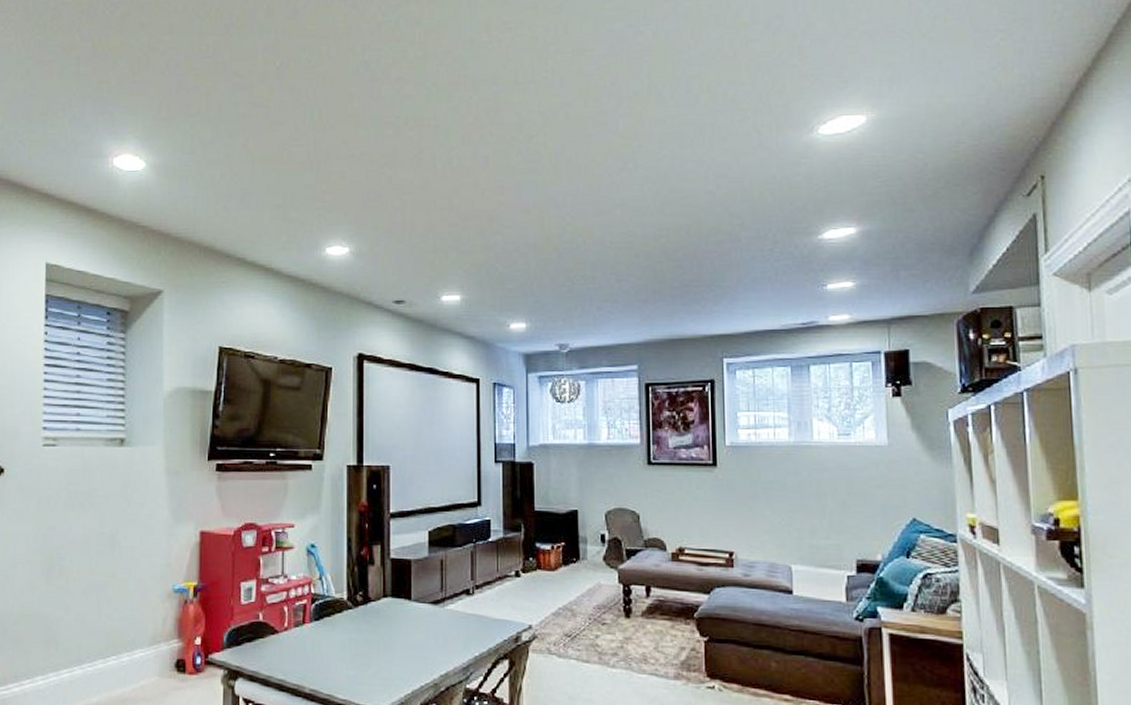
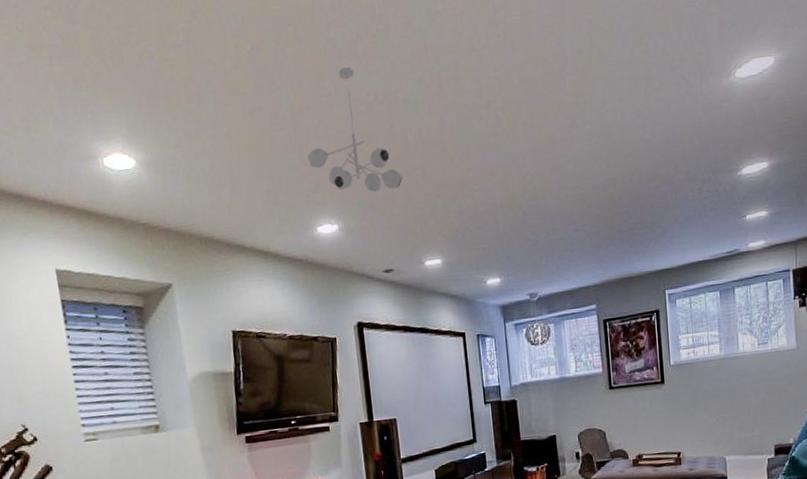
ceiling light fixture: none [325,89,427,218] -> present [307,66,403,193]

